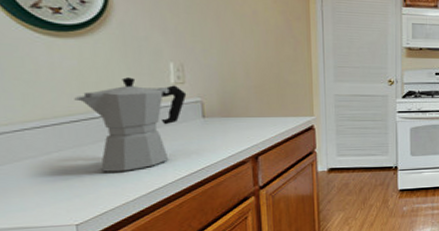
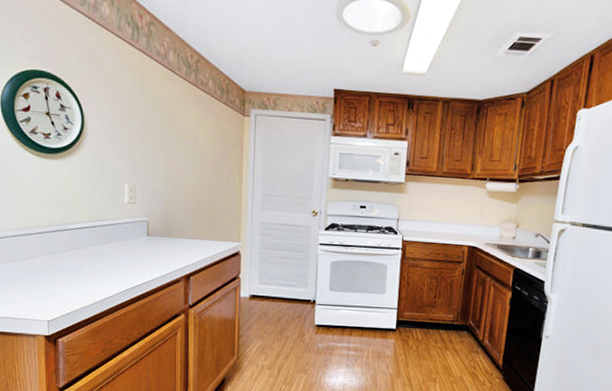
moka pot: present [74,77,187,172] -> none [54,195,136,279]

